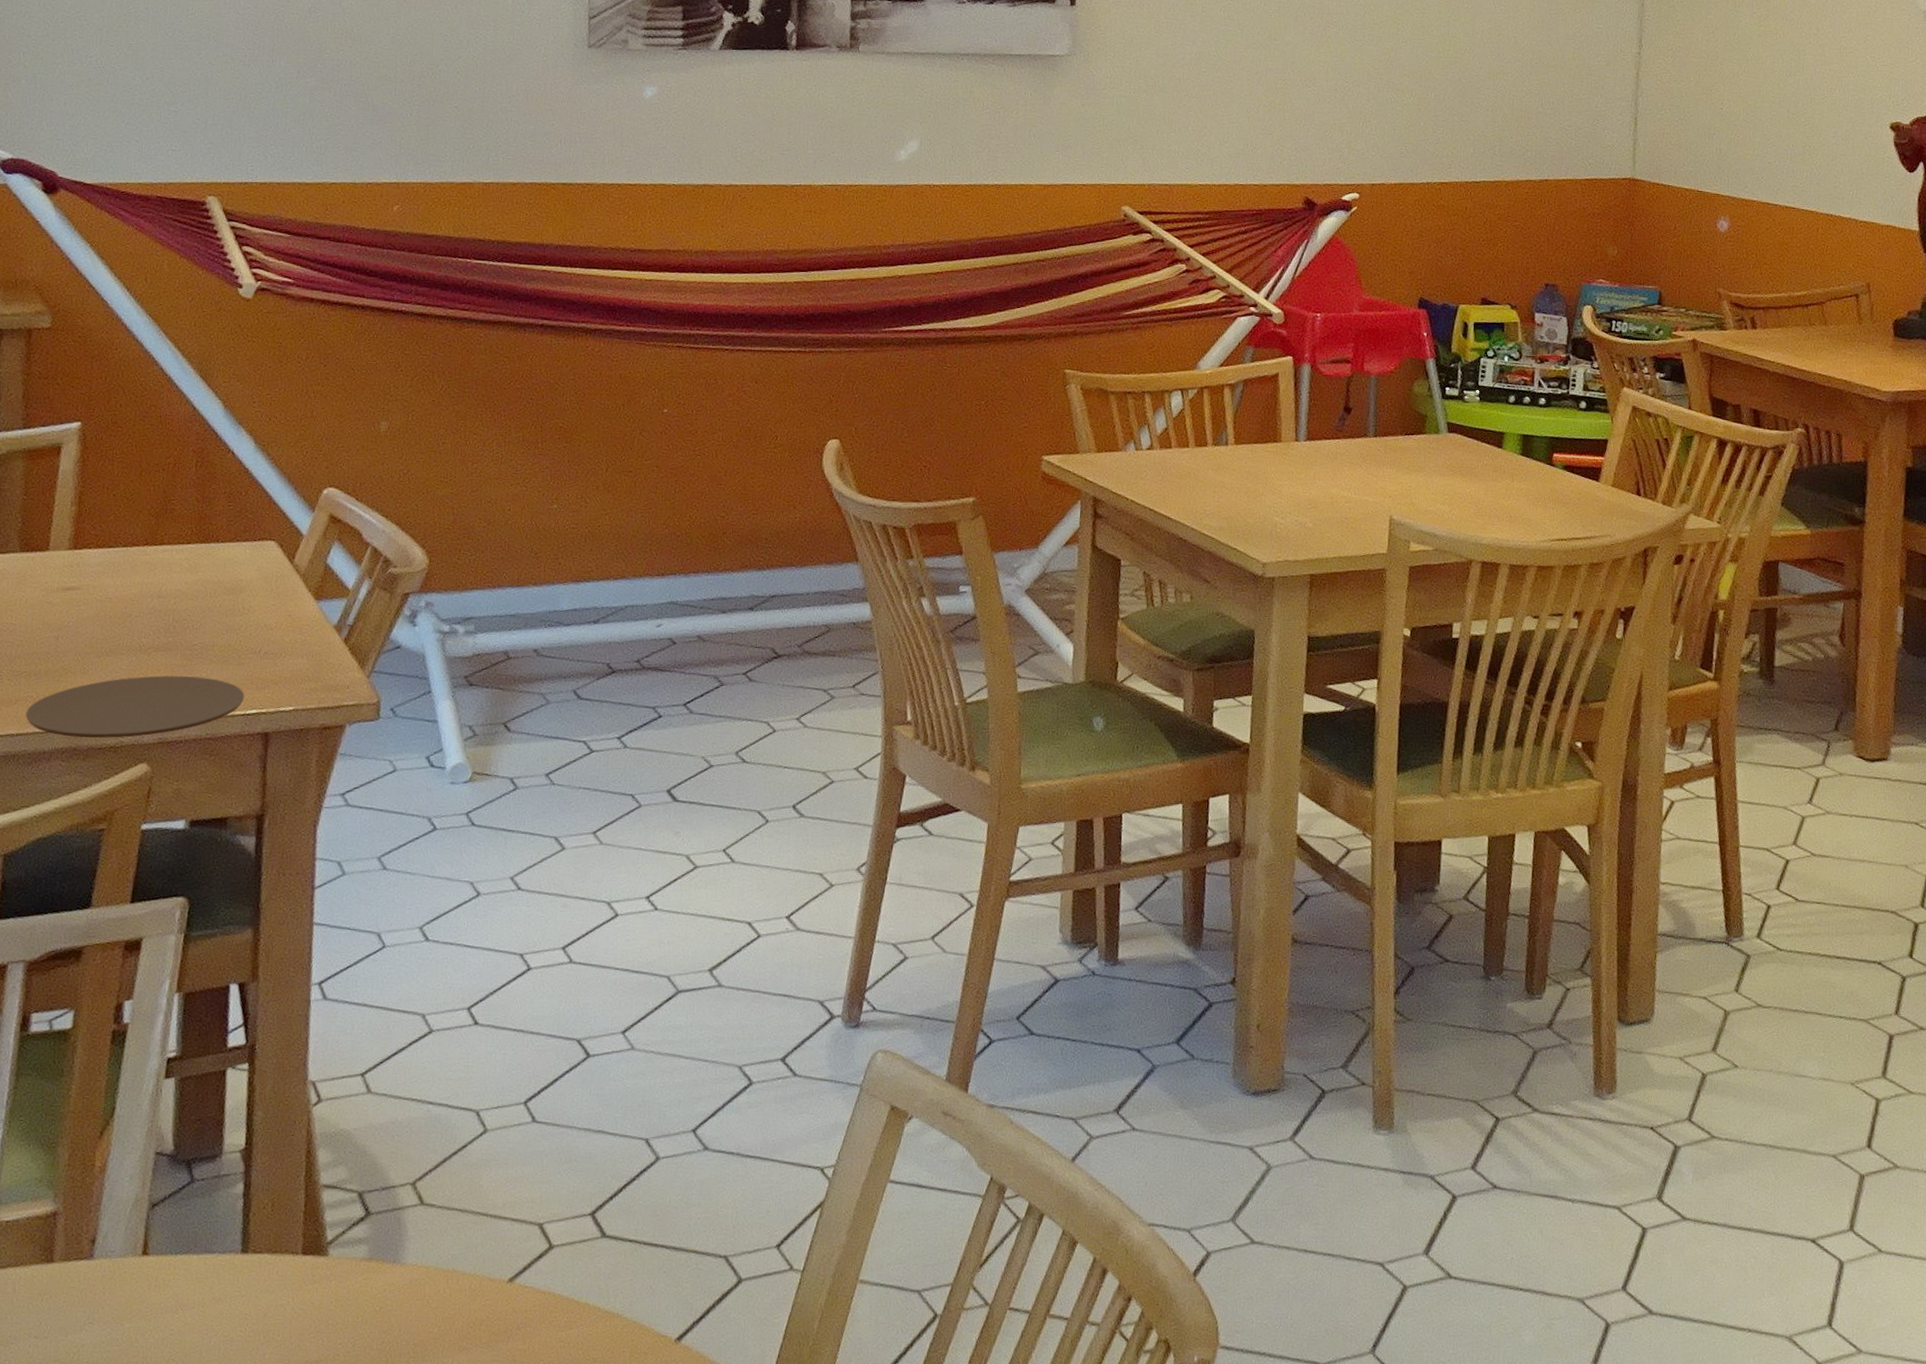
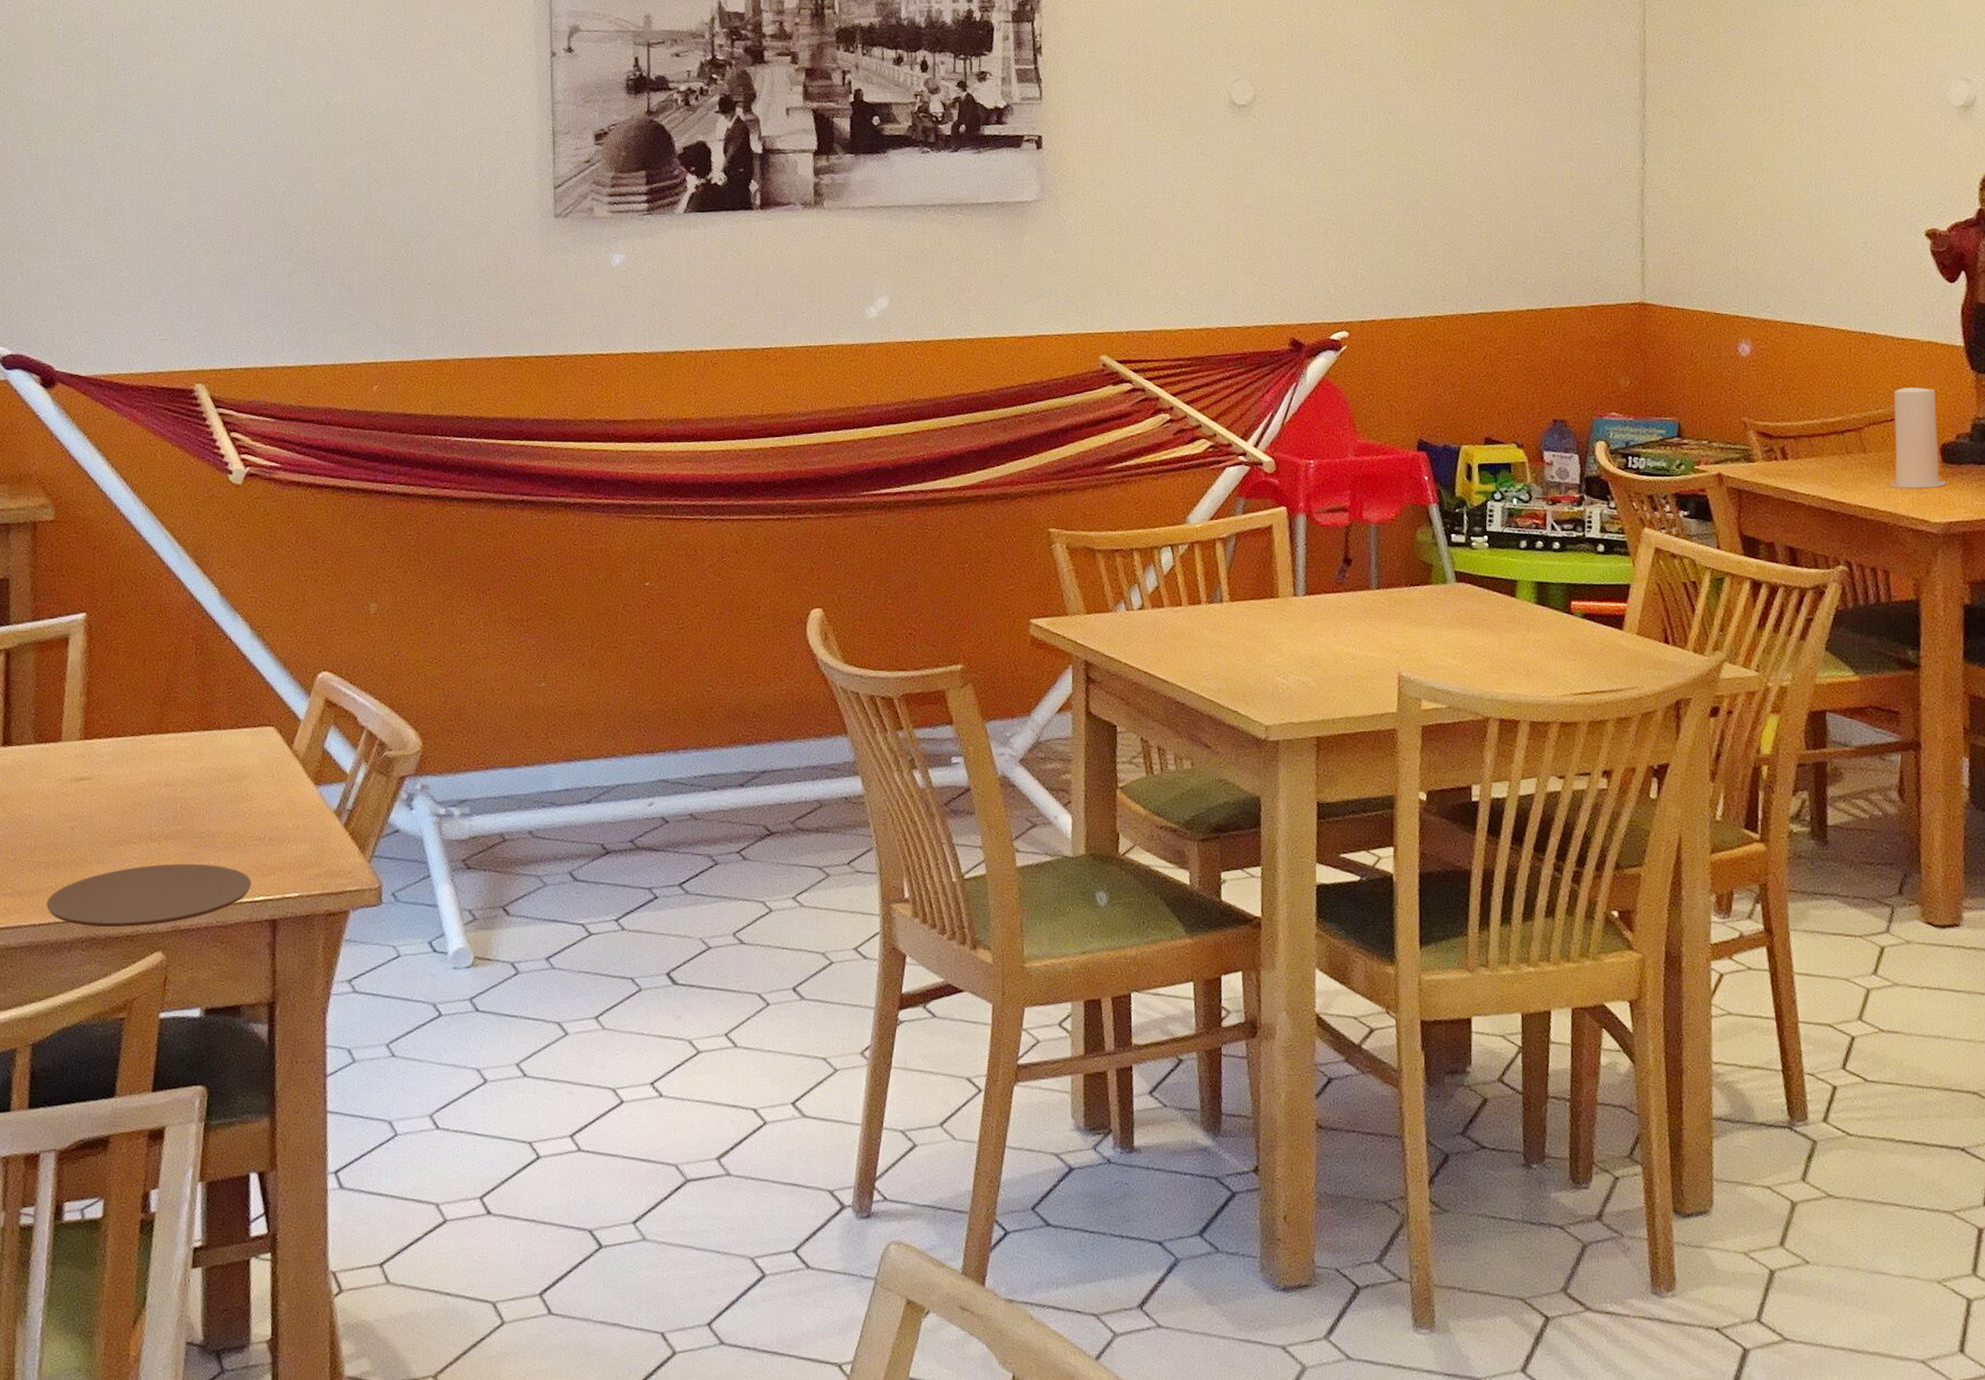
candle: none [1844,267,1896,360] -> present [1887,388,1946,489]

